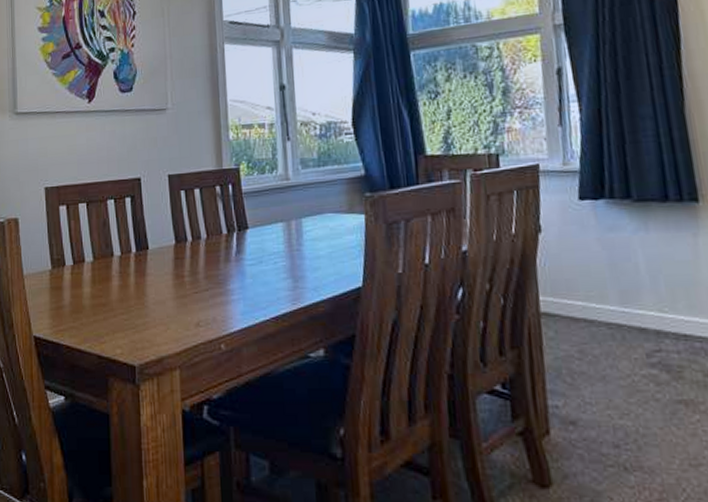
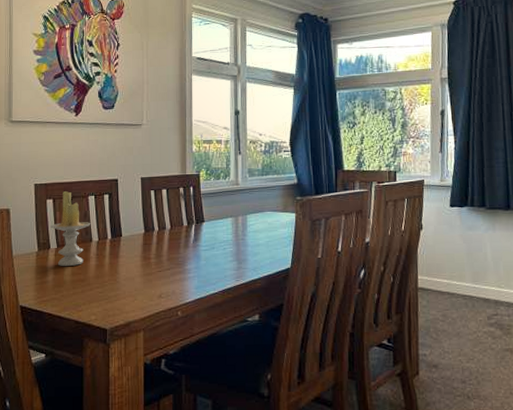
candle: none [65,195,111,287] -> present [51,191,91,266]

